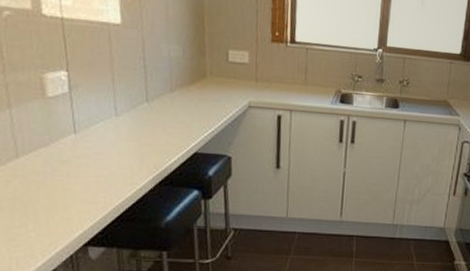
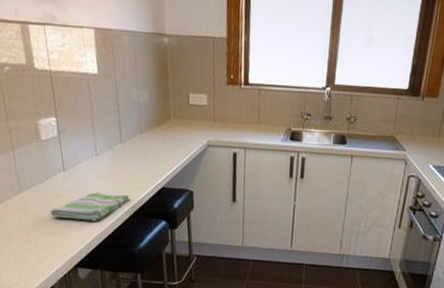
dish towel: none [54,158,156,192] -> present [50,192,130,221]

